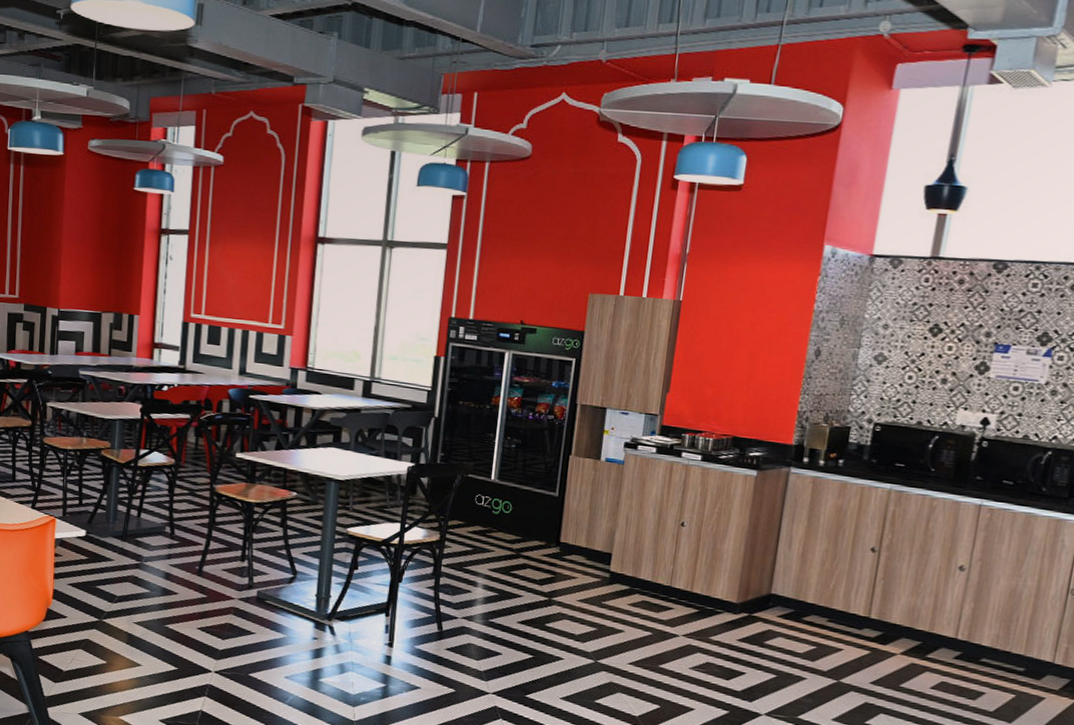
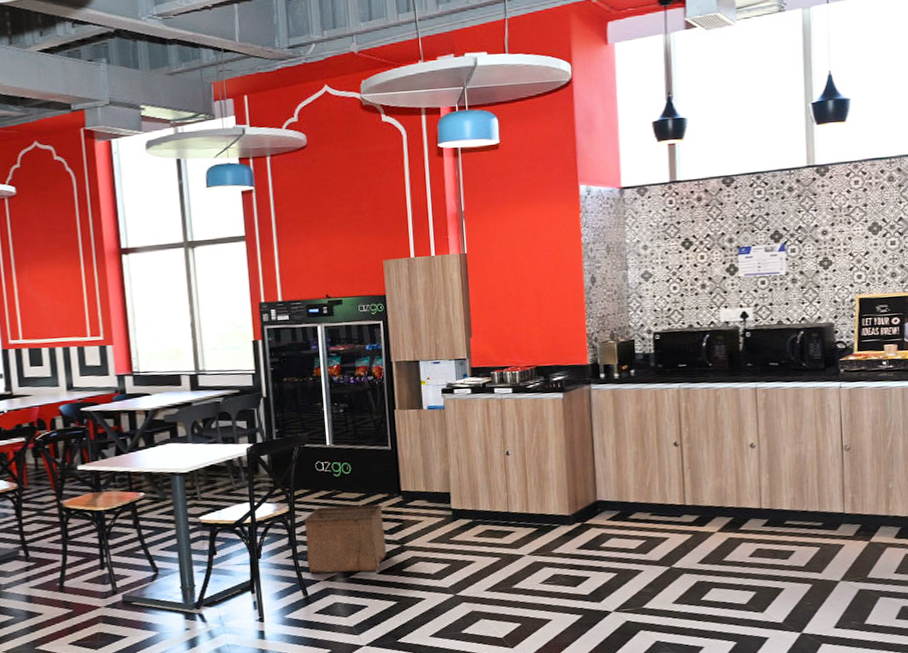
storage bin: none [448,541,537,620] -> present [304,504,387,574]

